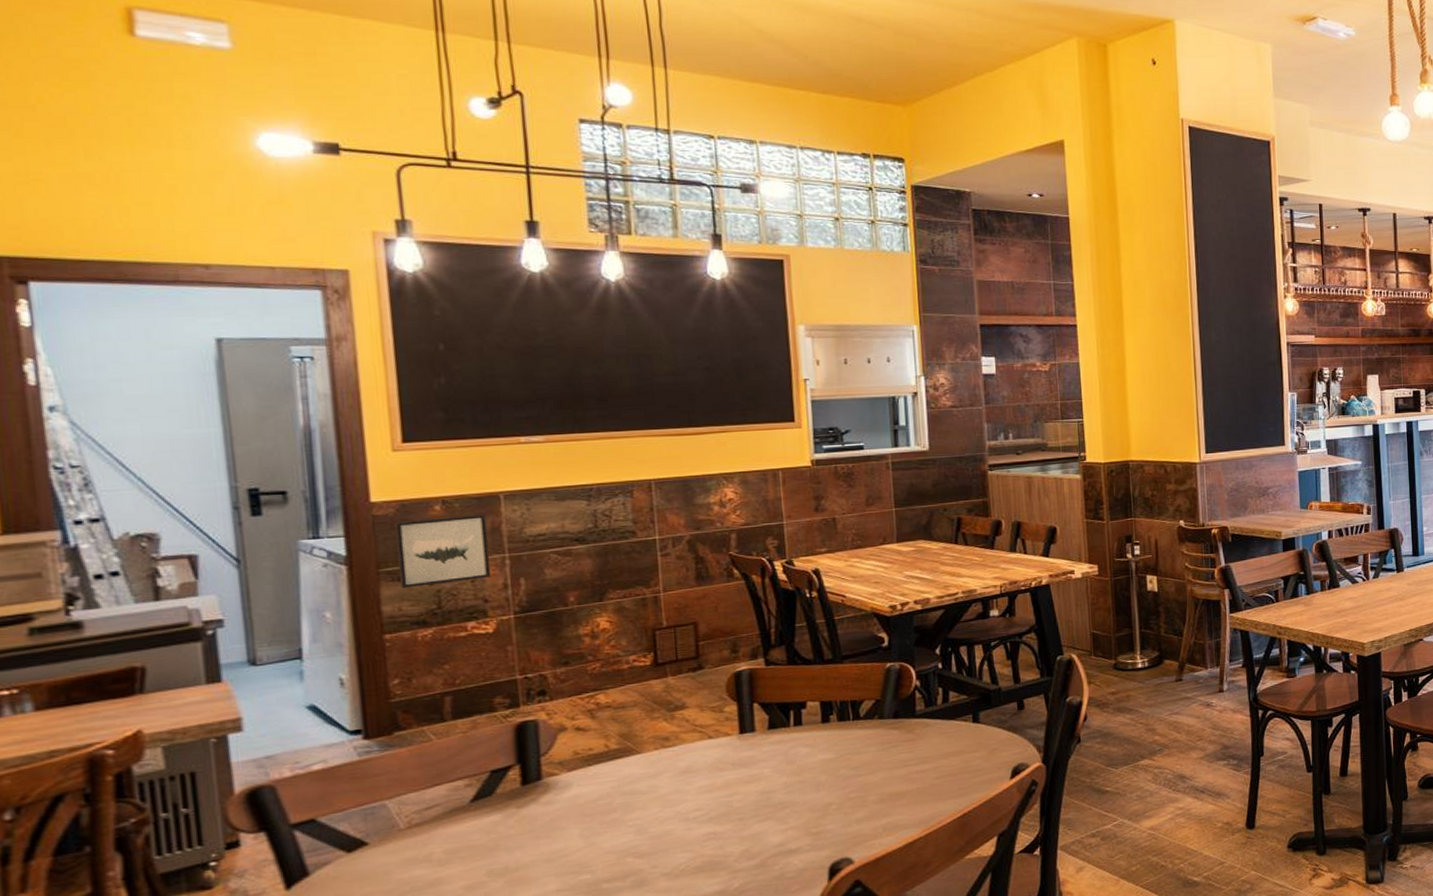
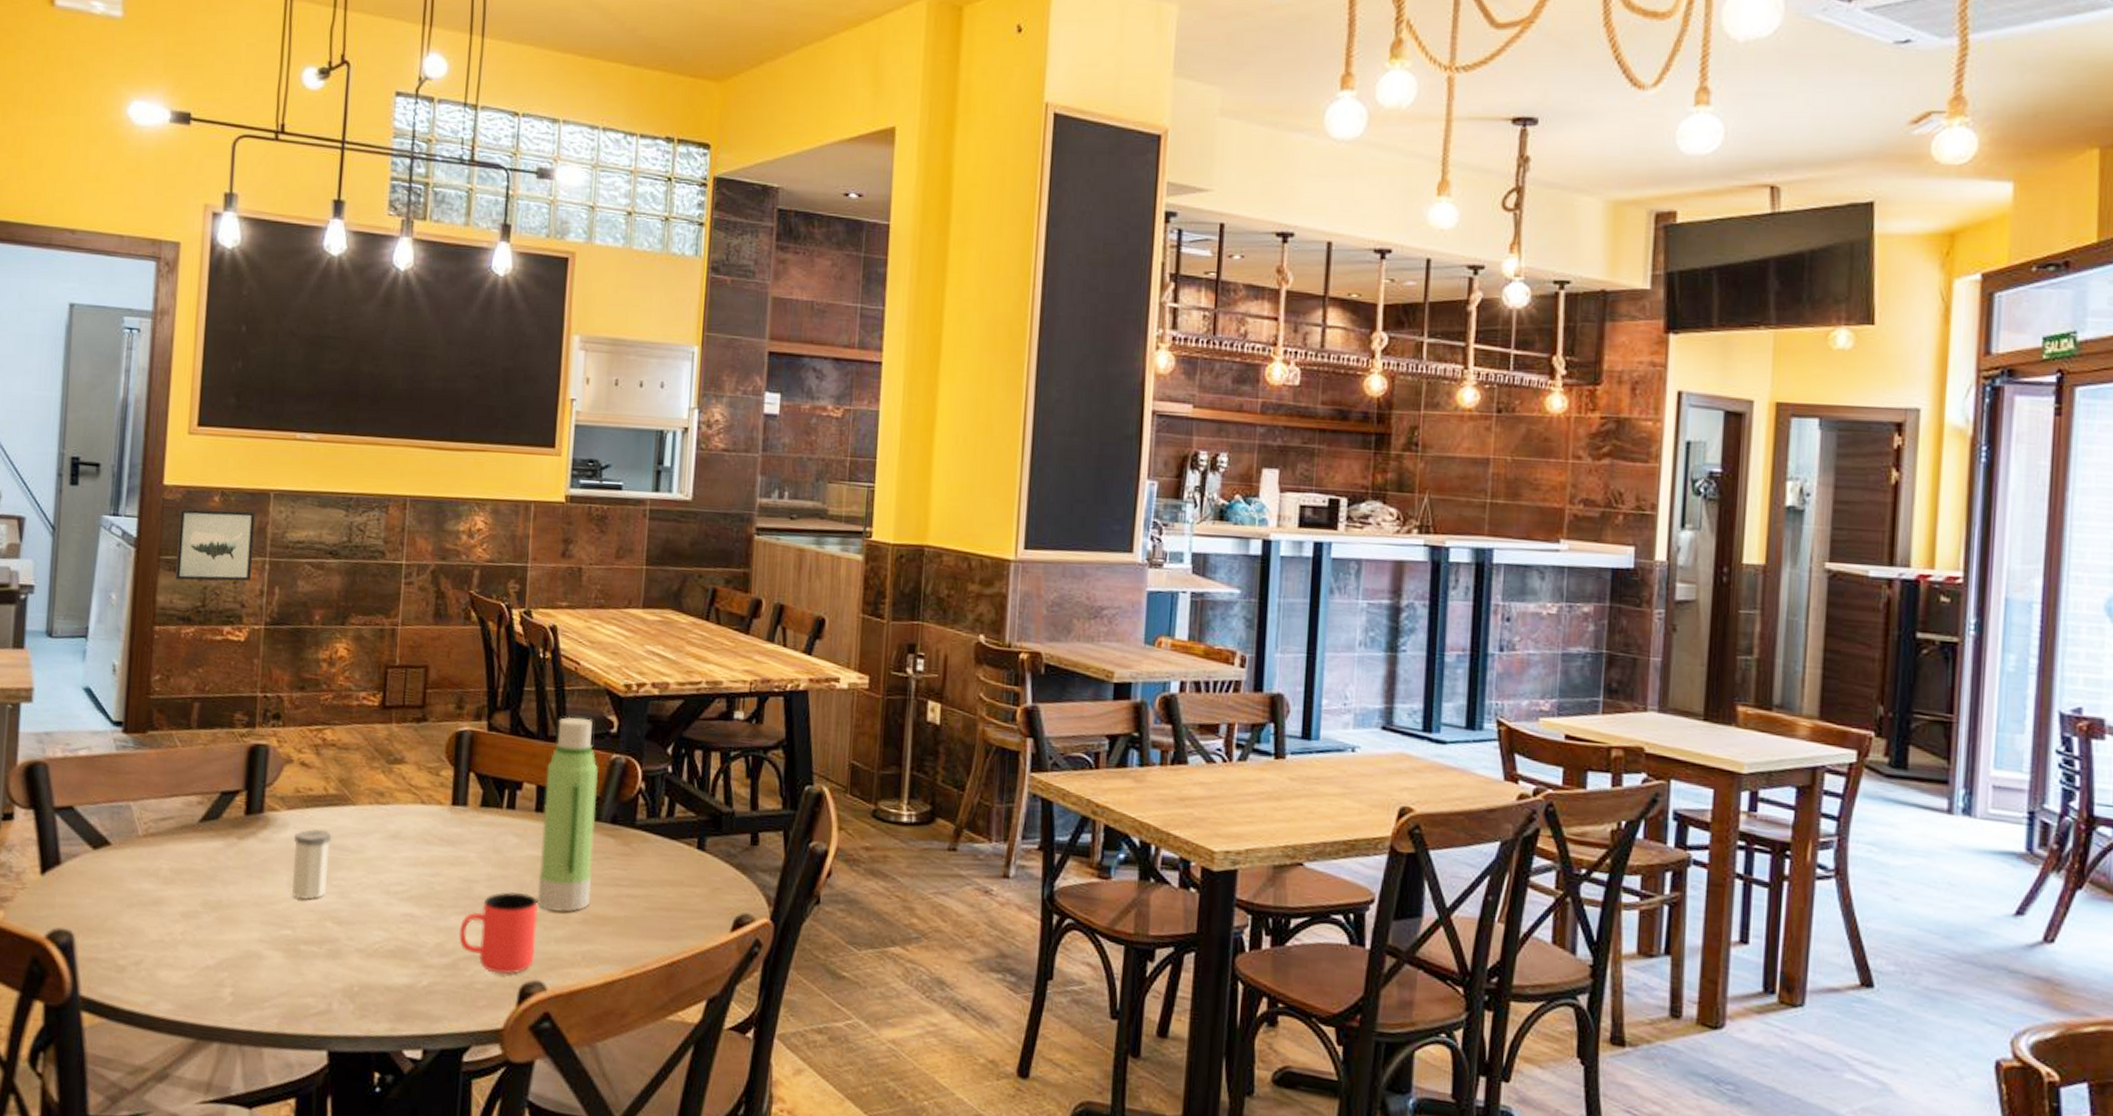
salt shaker: none [580,780,622,846] -> present [292,829,332,900]
cup: none [763,790,839,861] -> present [459,892,538,974]
water bottle: none [827,638,883,800] -> present [537,716,598,912]

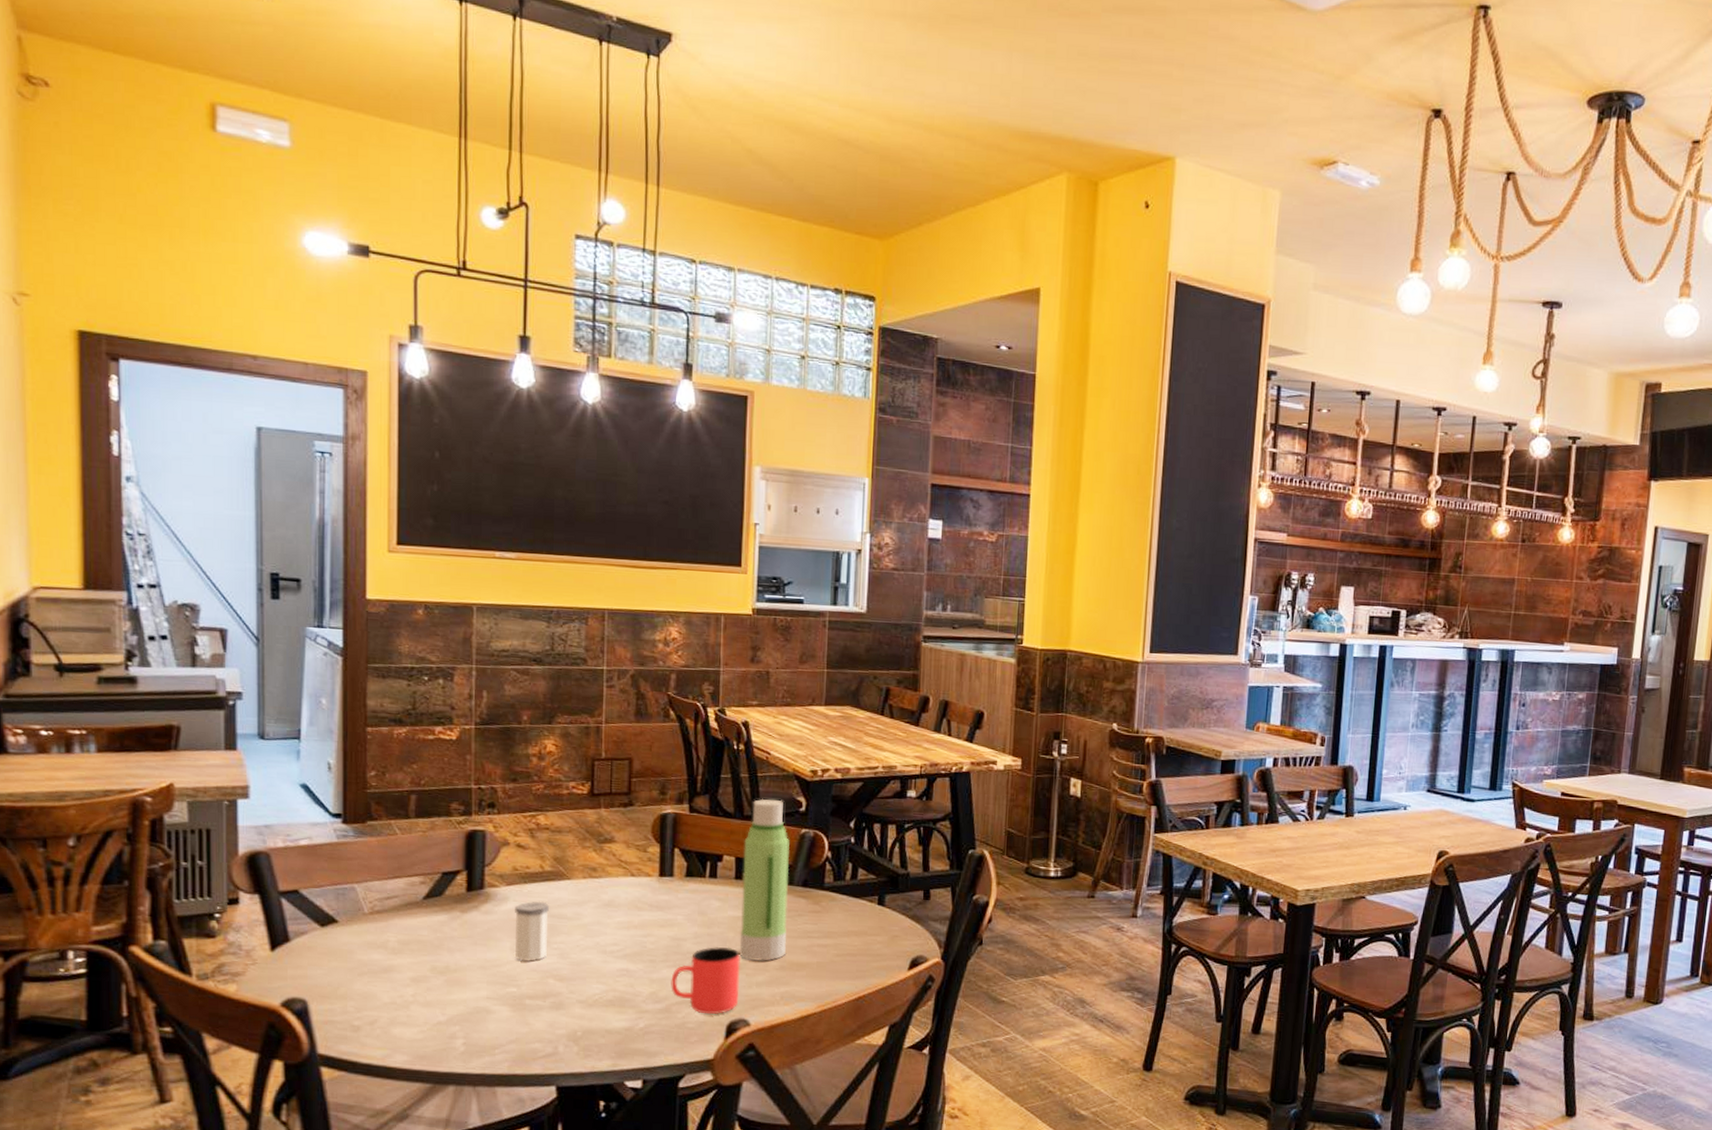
wall art: present [175,509,256,582] -> none [384,621,460,687]

